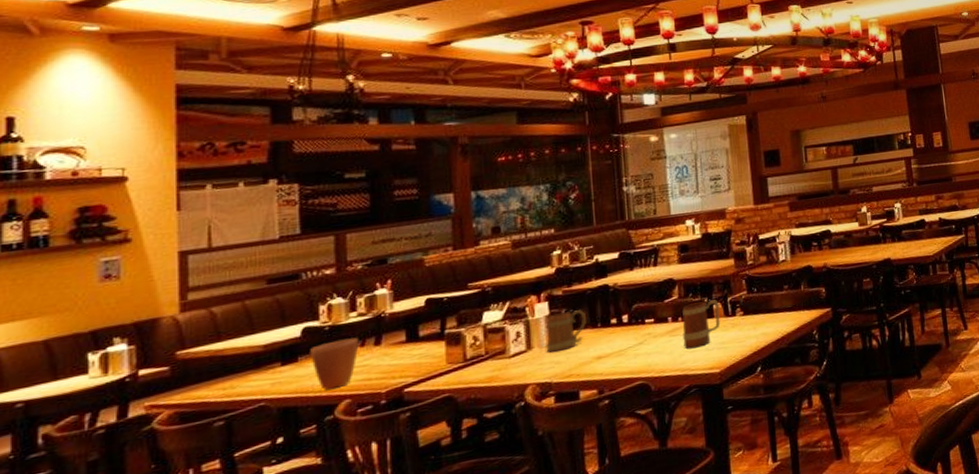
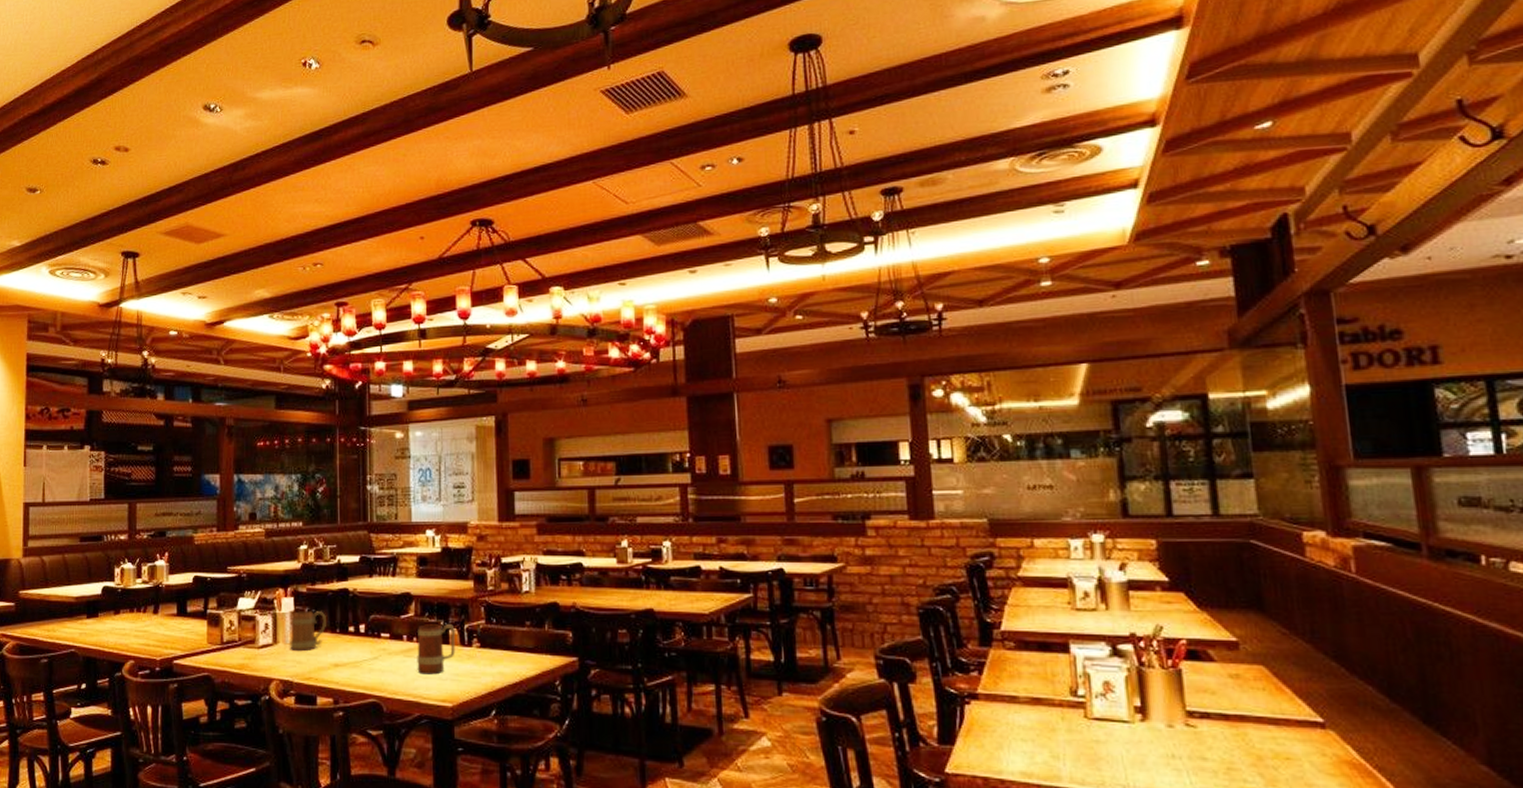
cup: present [310,337,359,390] -> none [107,603,142,647]

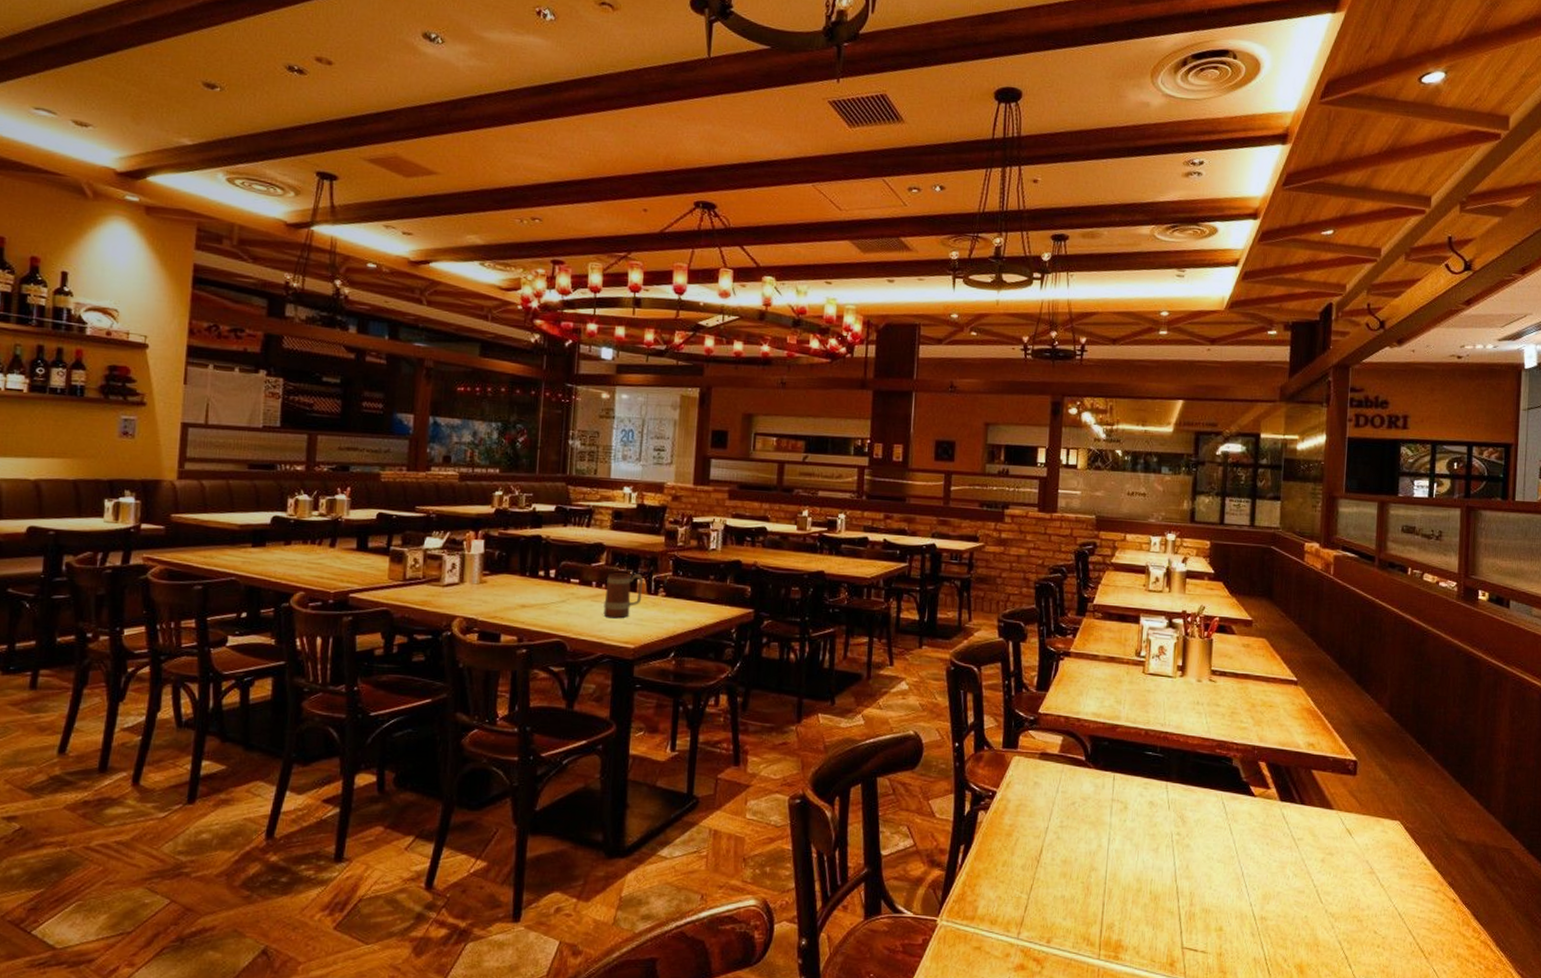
beer mug: present [290,611,326,652] -> none [476,553,517,592]

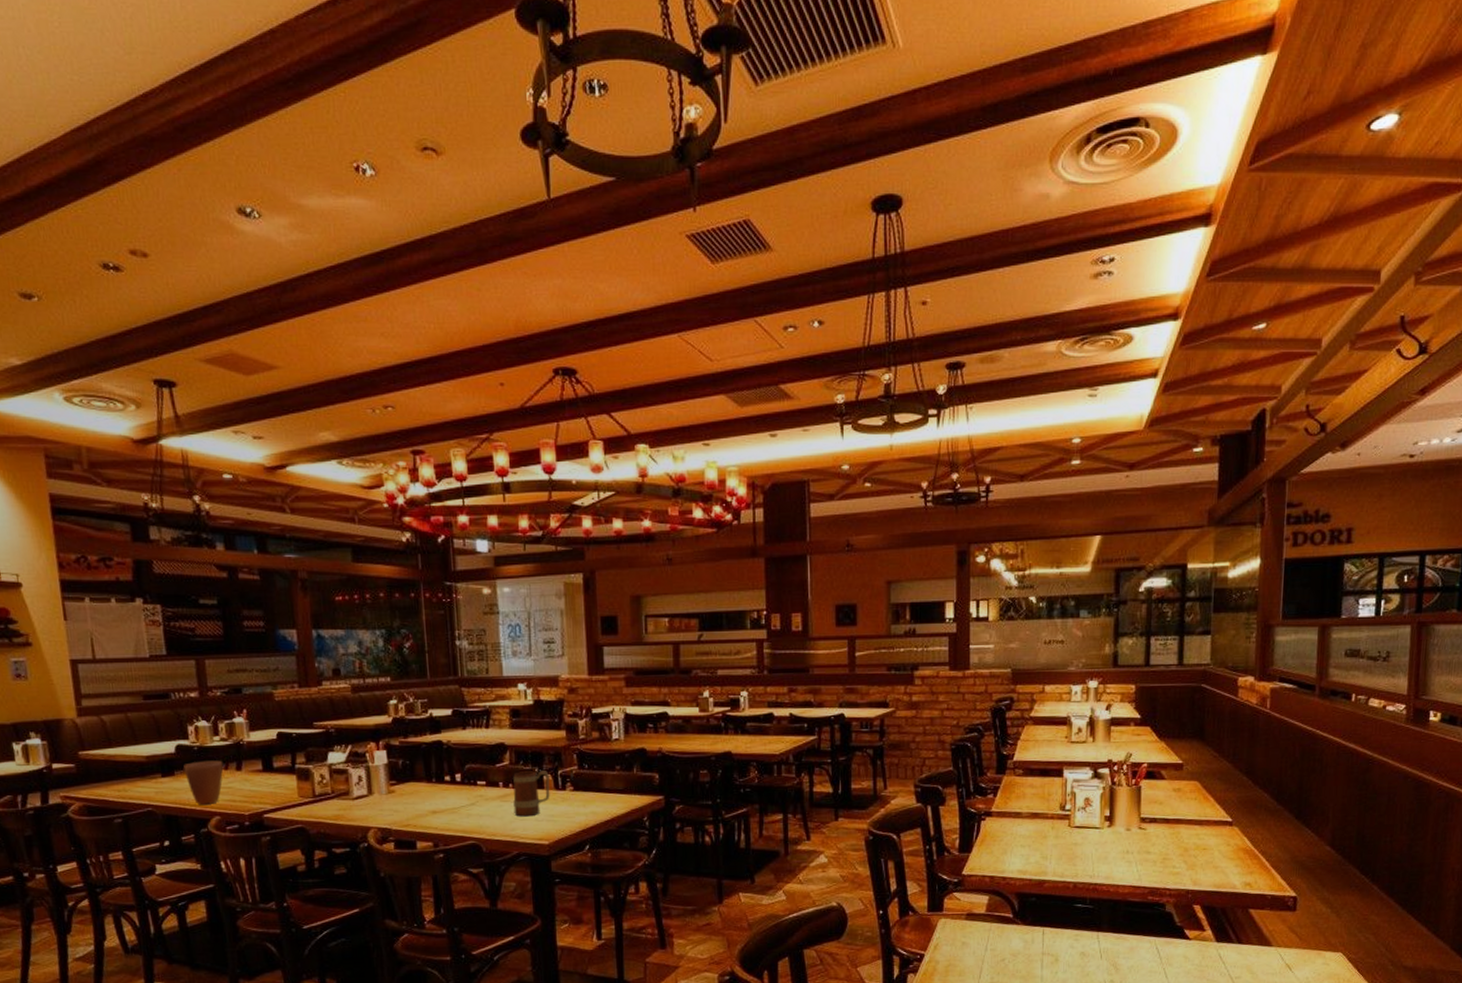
cup: none [276,534,318,579] -> present [184,760,224,804]

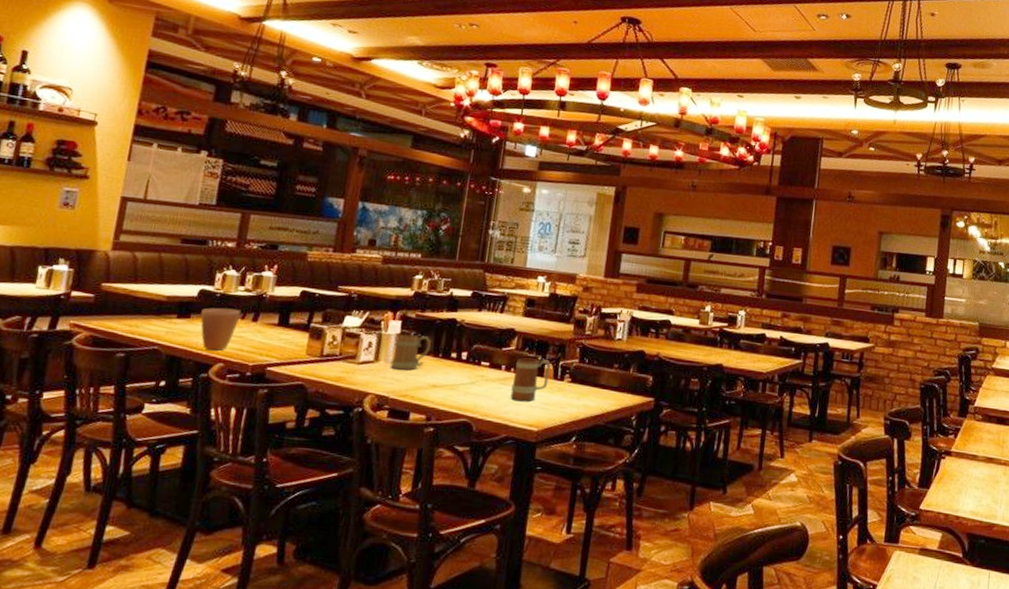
beer mug: none [385,763,422,801] -> present [390,334,431,372]

